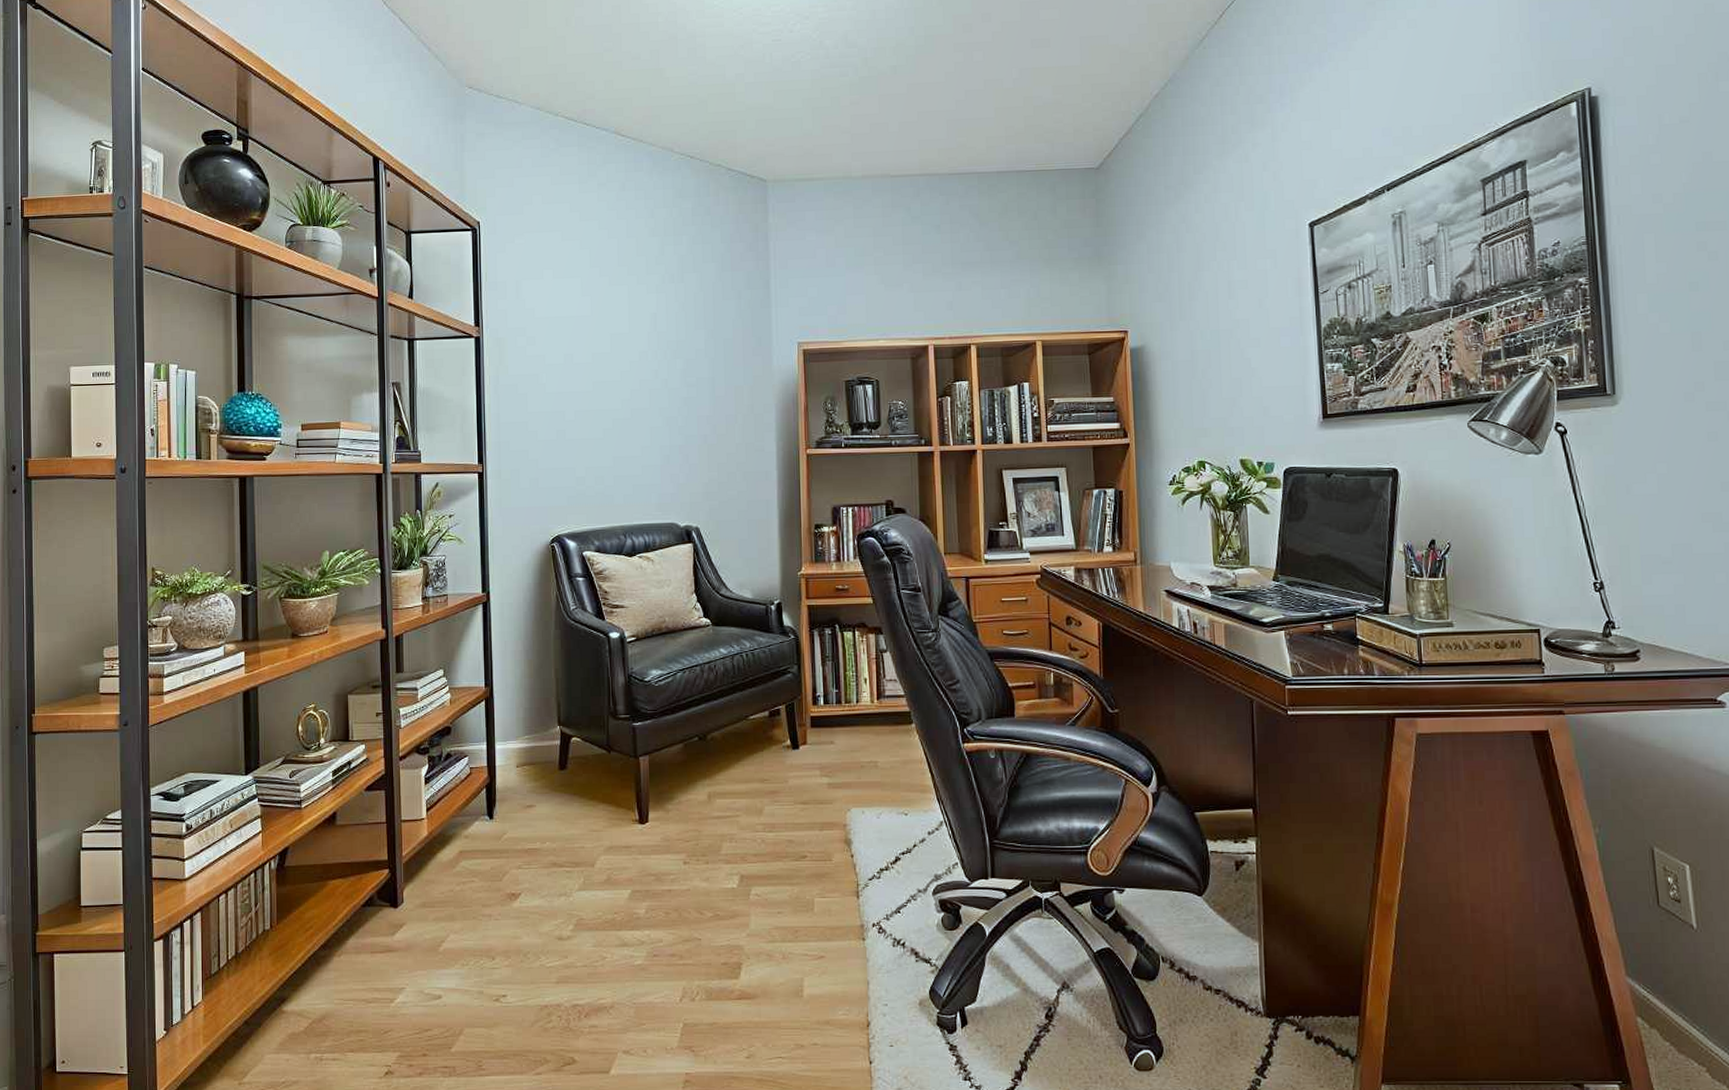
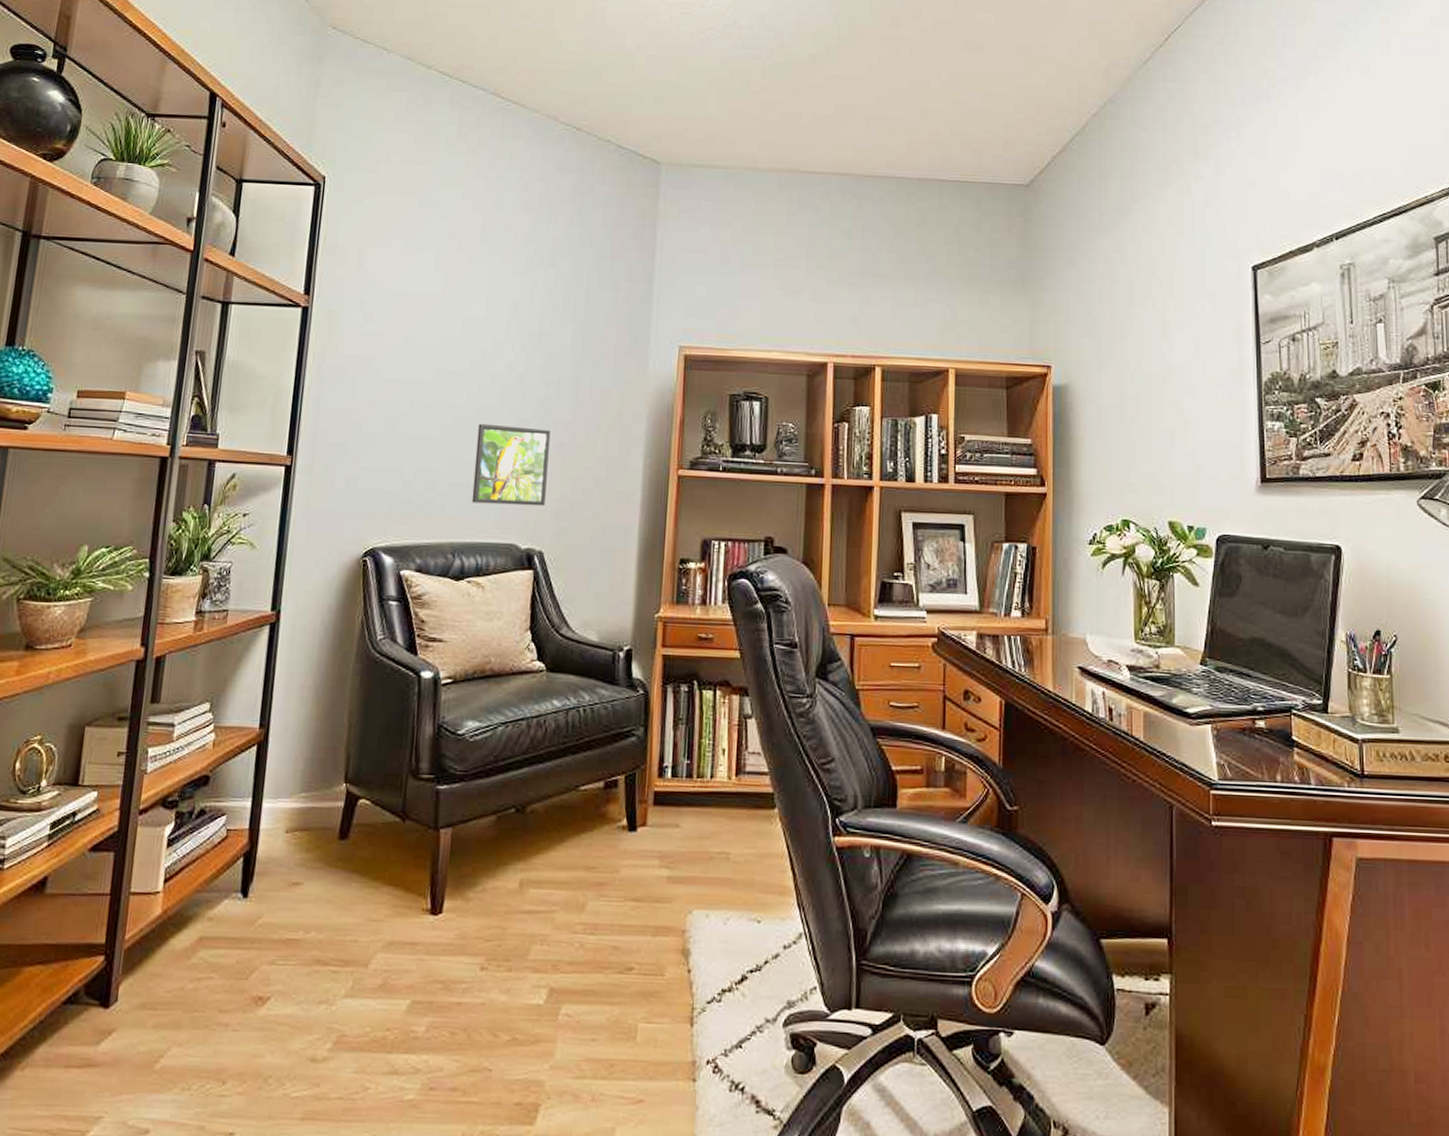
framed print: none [633,423,696,492] -> present [471,423,550,507]

